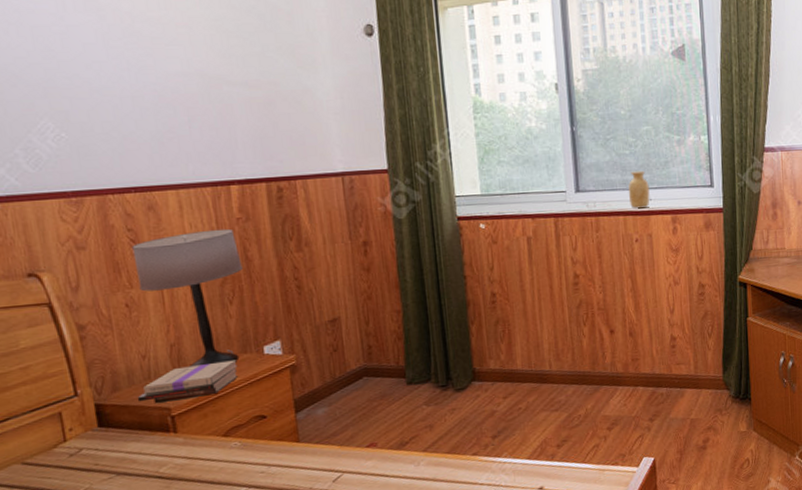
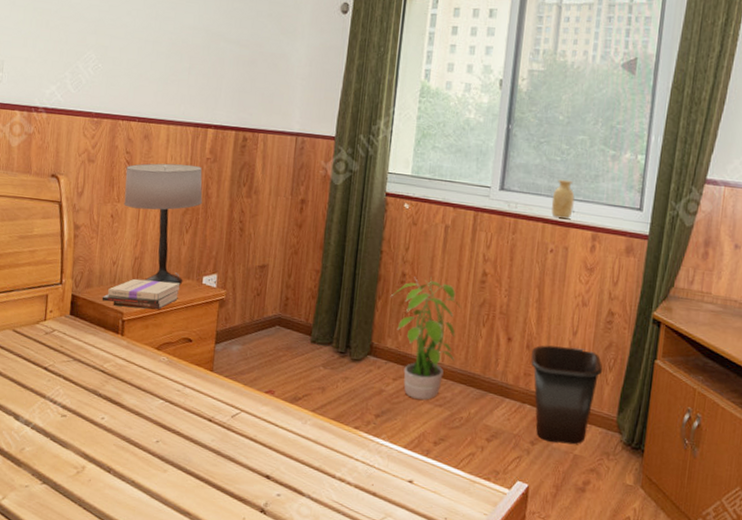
potted plant: none [483,291,563,411] -> present [390,277,462,400]
waste bin: none [635,323,704,415] -> present [531,345,603,445]

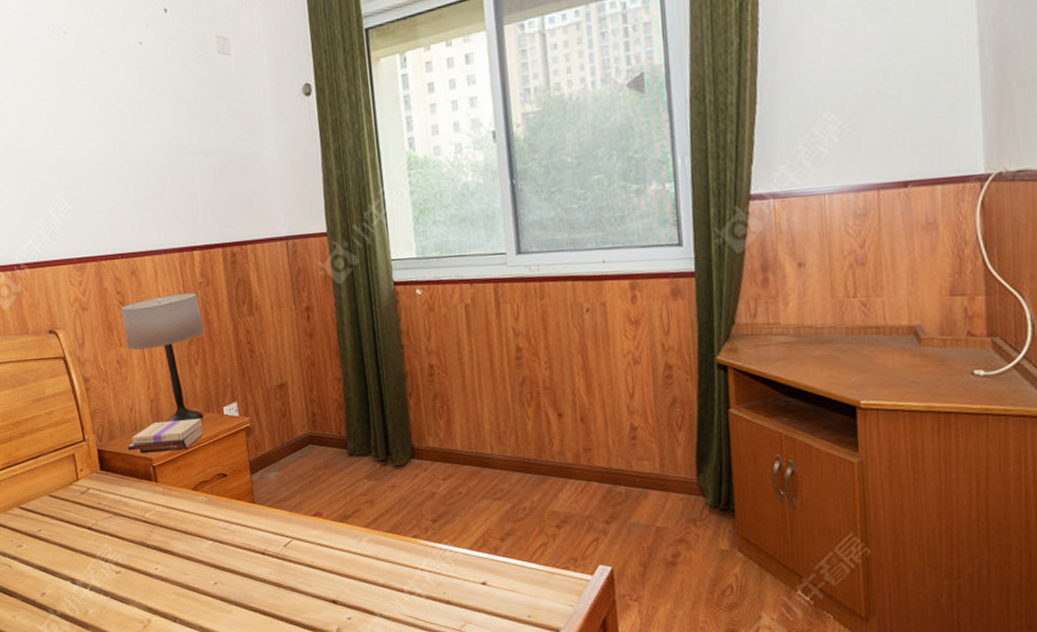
potted plant: present [390,277,462,400] -> none [421,364,505,497]
waste bin: present [531,345,603,445] -> none [587,411,672,517]
vase: present [551,179,575,220] -> none [576,227,603,273]

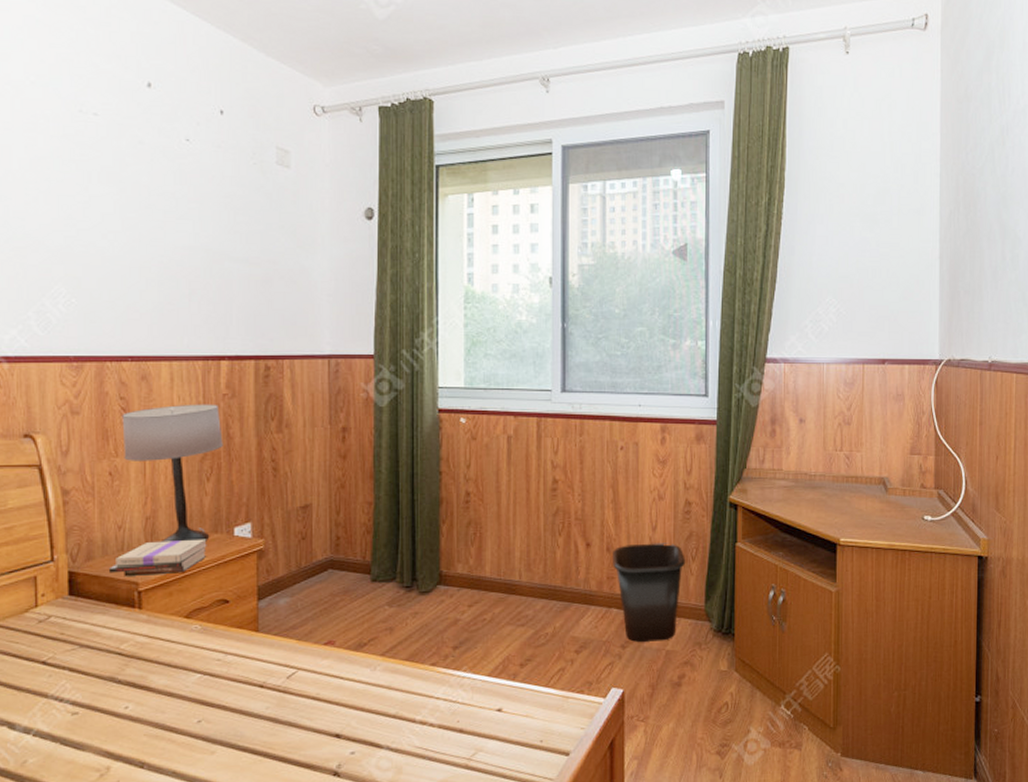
waste bin: none [587,411,672,517] -> present [613,543,686,642]

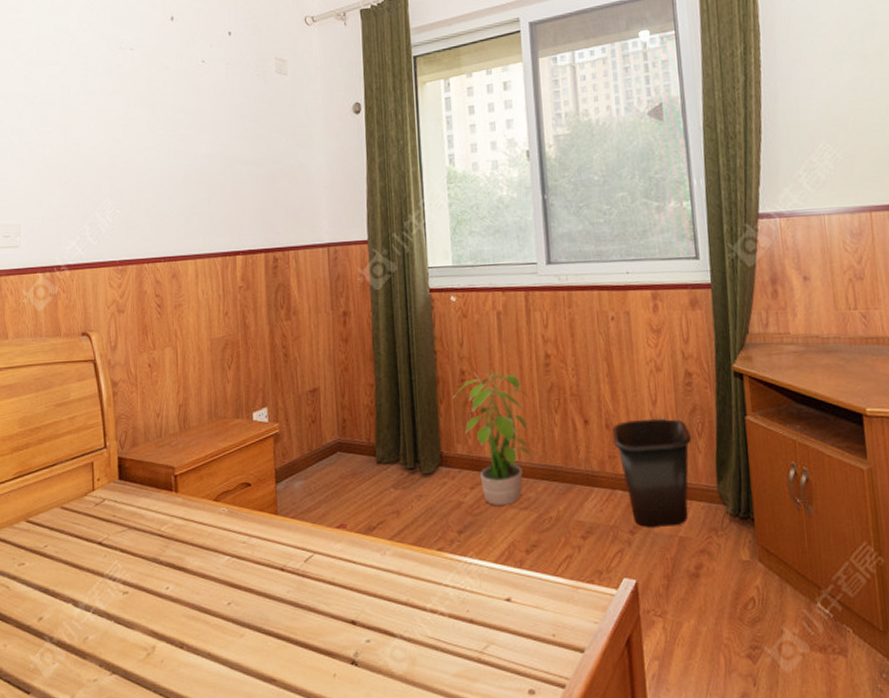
books: present [108,539,207,576] -> none [150,424,231,461]
table lamp: present [122,404,223,542] -> none [158,296,241,428]
potted plant: none [455,493,535,623] -> present [452,370,533,507]

